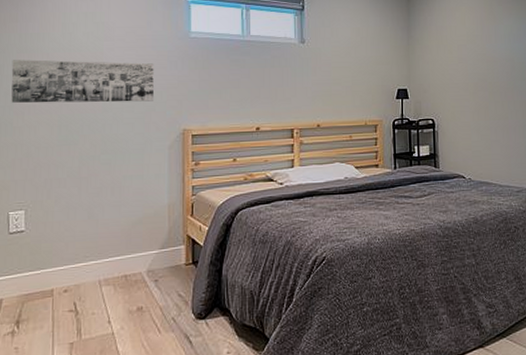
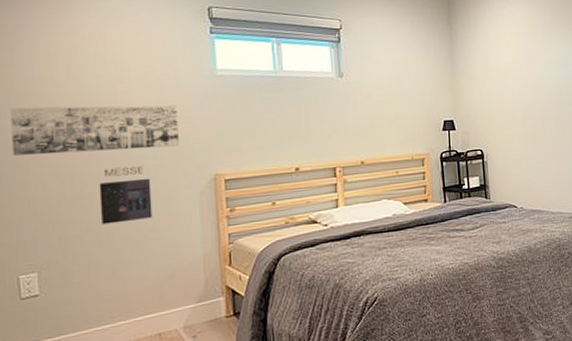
album cover: none [81,118,127,170] -> present [99,166,153,225]

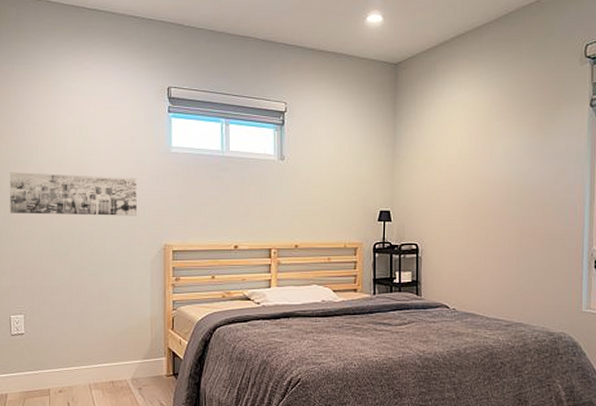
album cover: present [99,166,153,225] -> none [72,231,113,280]

